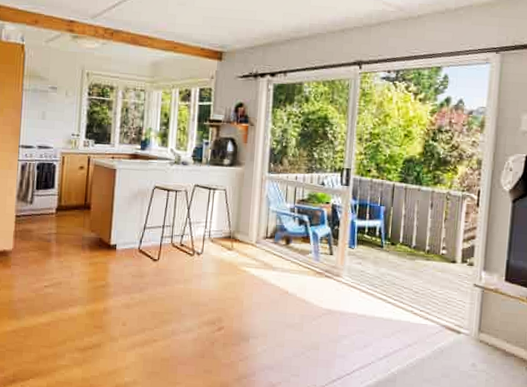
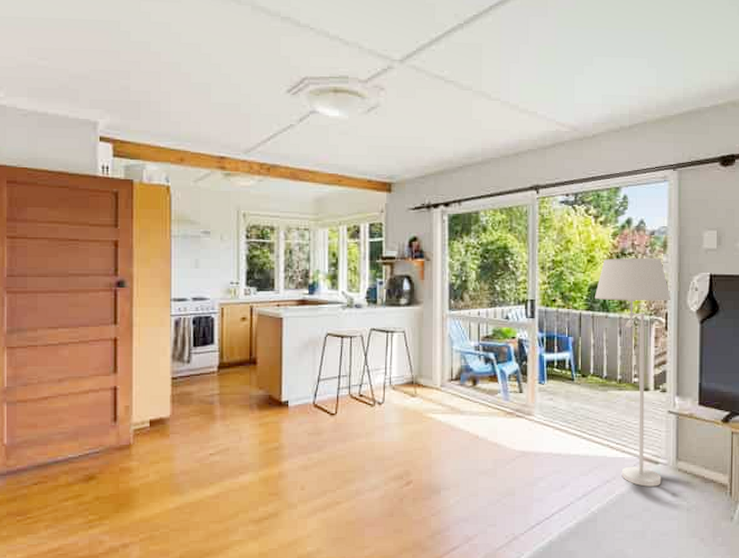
floor lamp: none [409,134,485,355] -> present [595,258,672,487]

